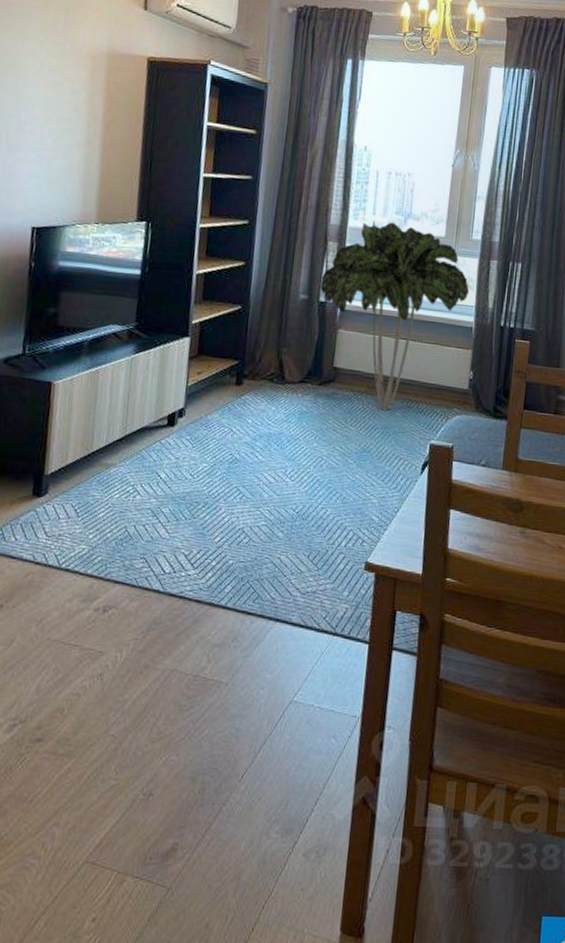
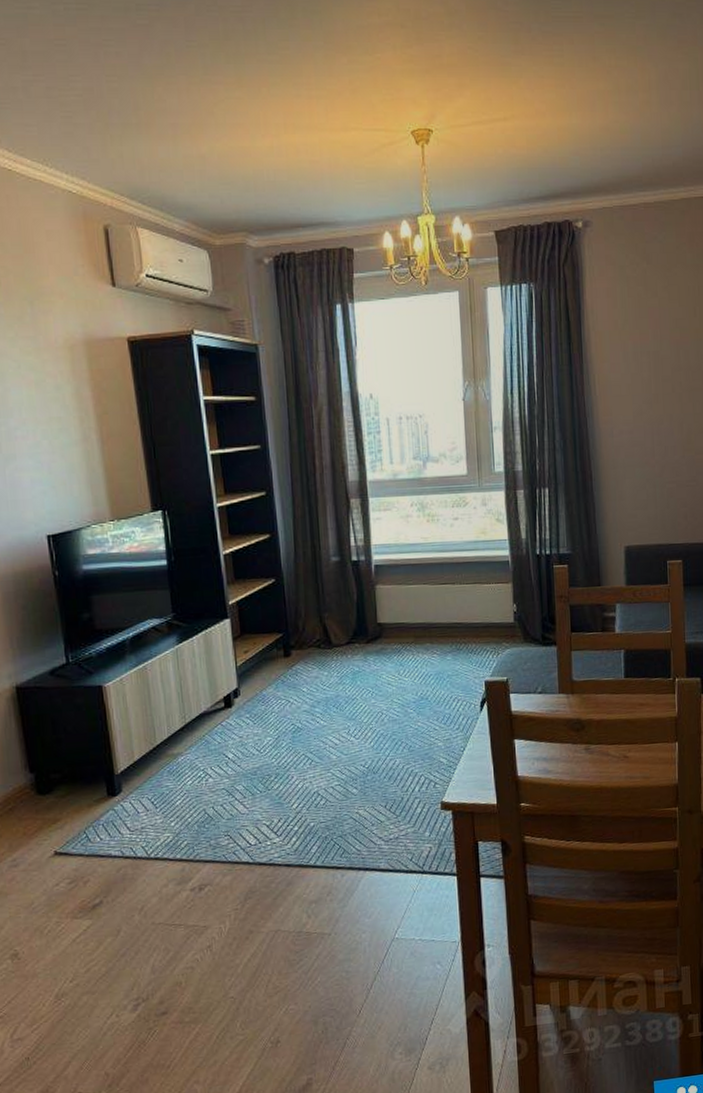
indoor plant: present [320,220,470,410] -> none [350,468,501,657]

